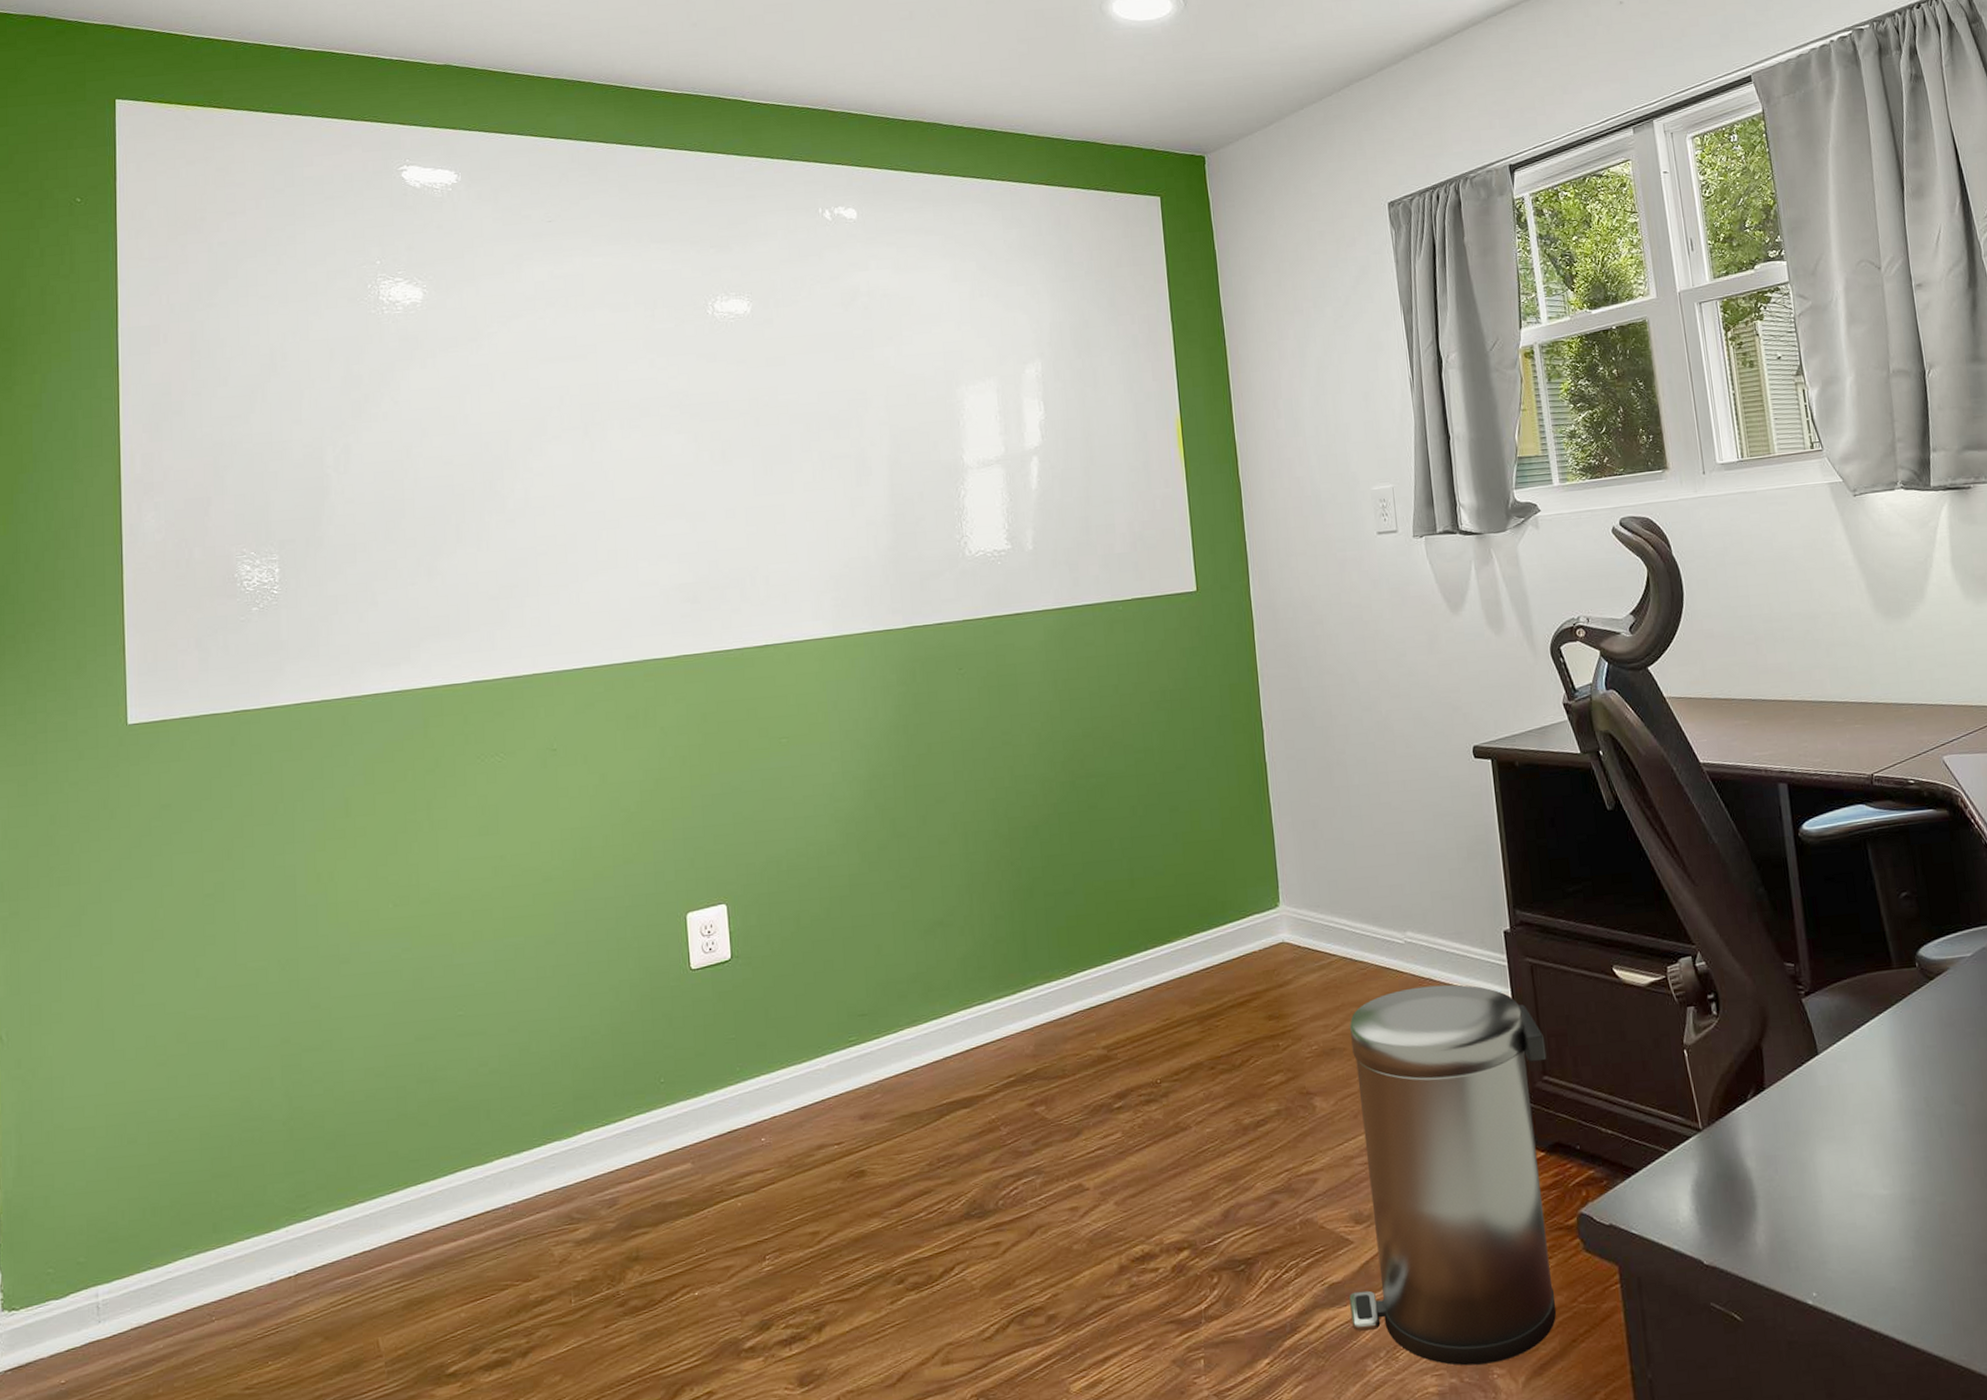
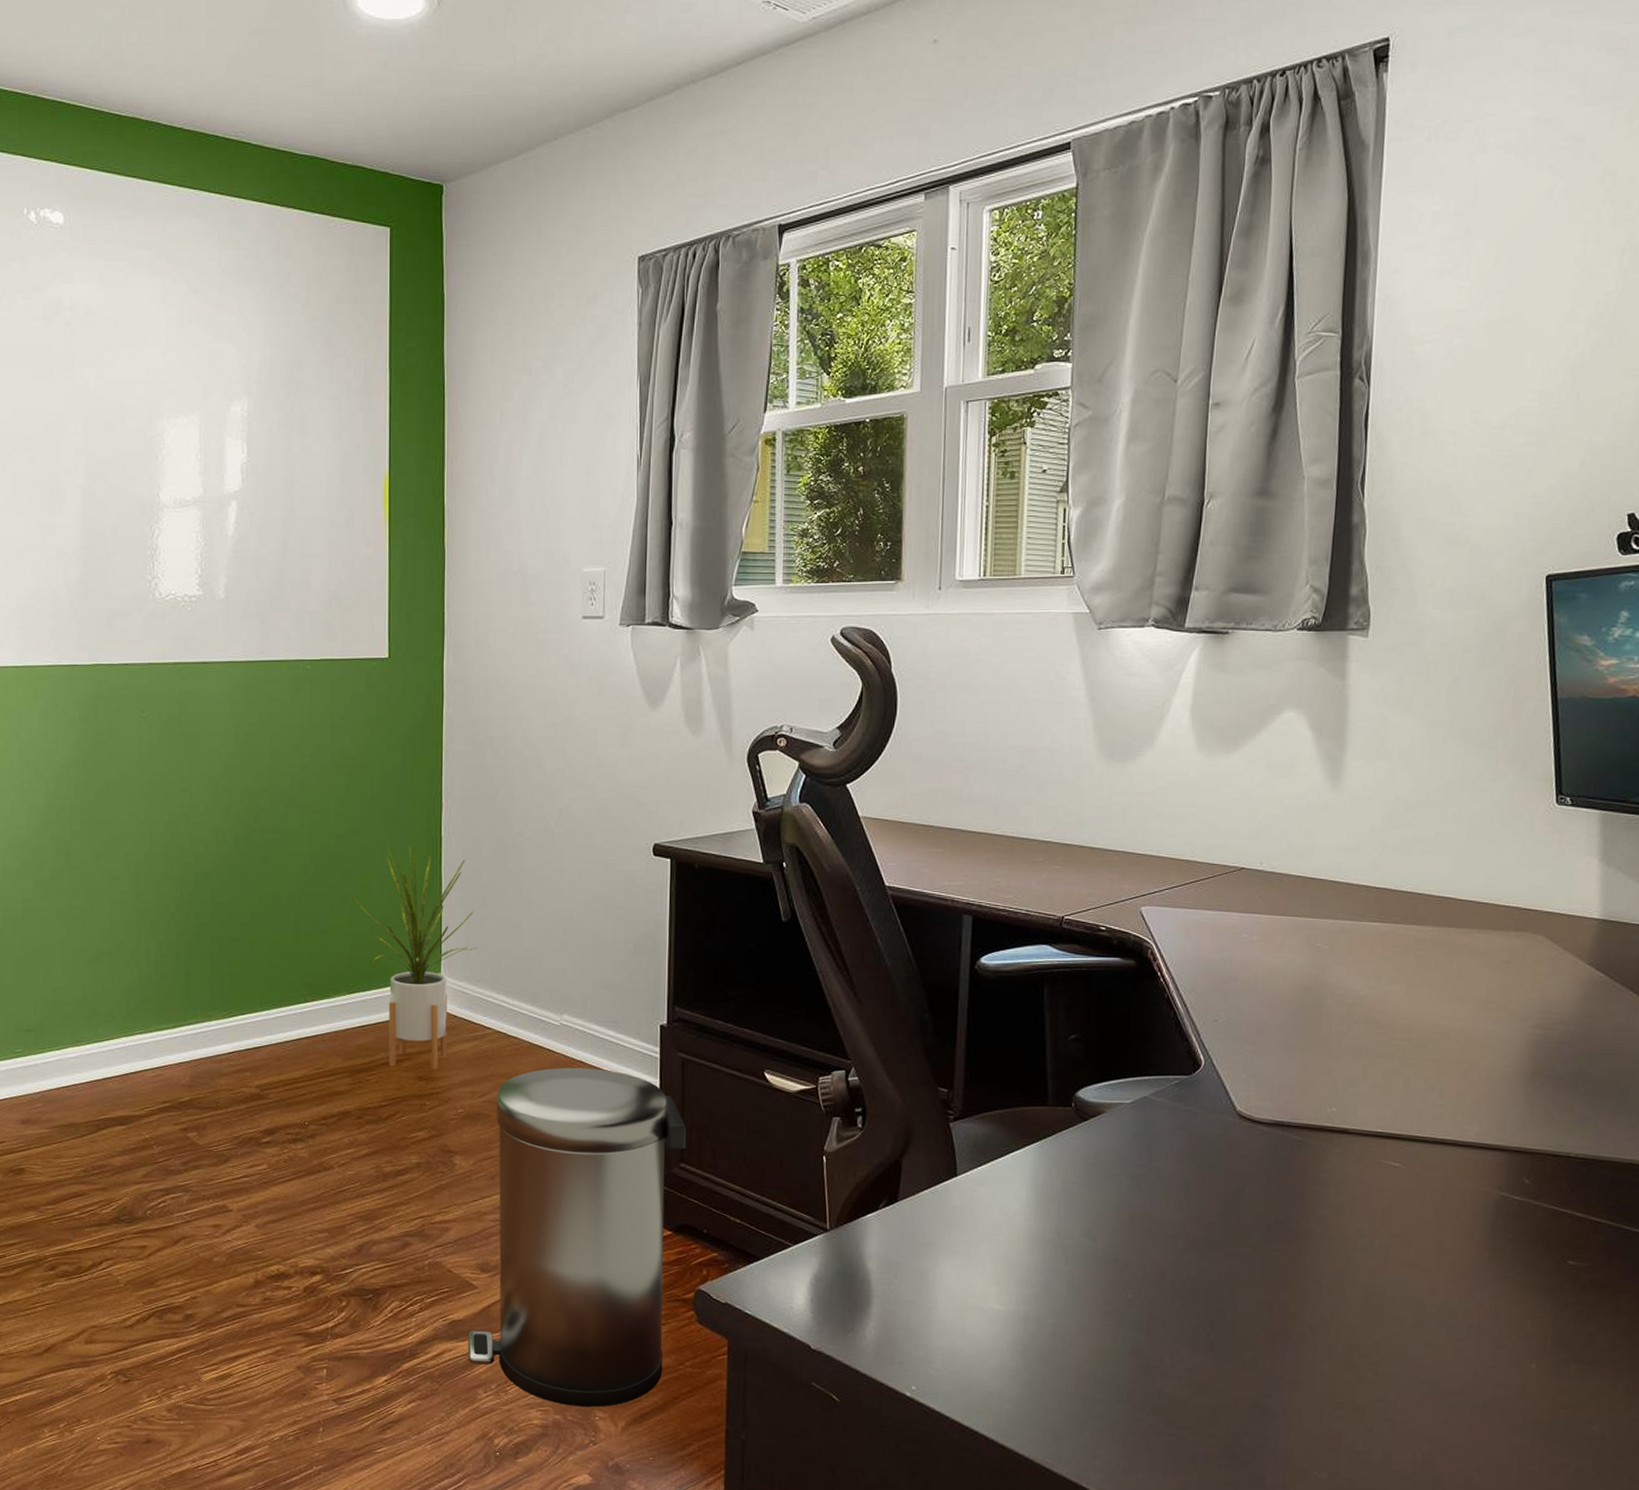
house plant: none [1182,772,1313,1008] -> present [351,844,477,1070]

